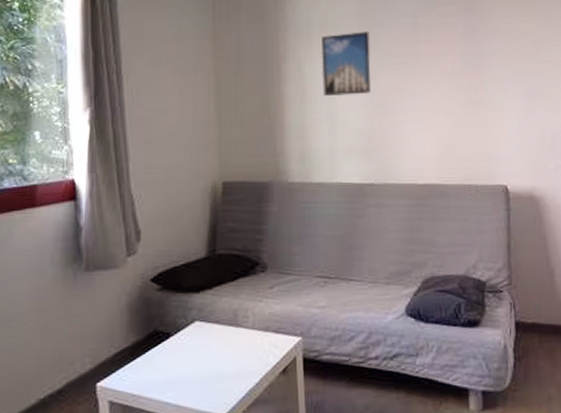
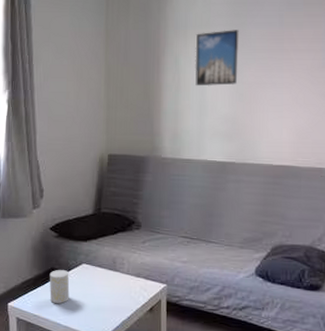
cup: none [151,331,179,376] -> present [49,269,70,303]

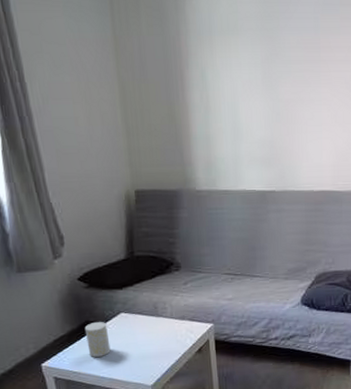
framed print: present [195,30,239,87] -> none [223,36,273,106]

